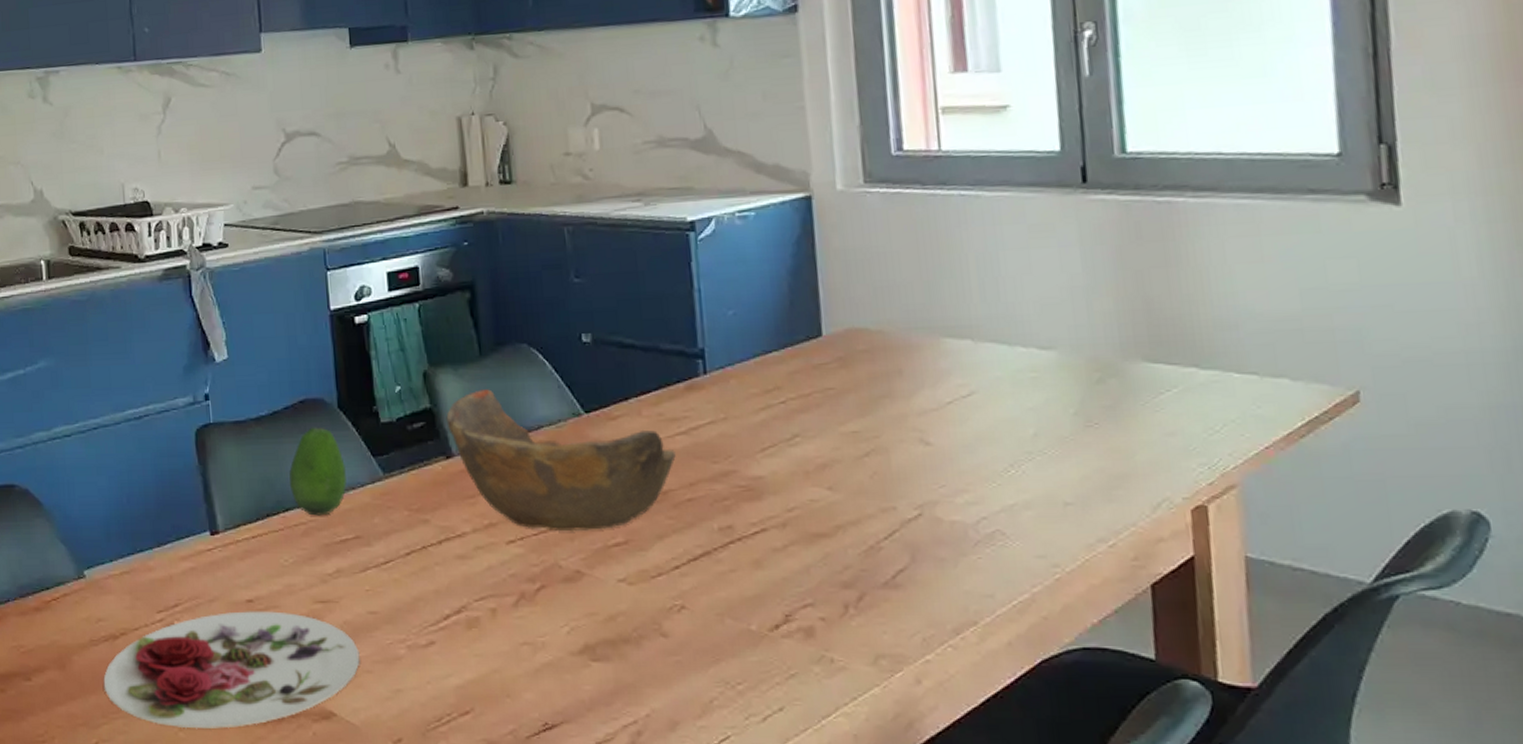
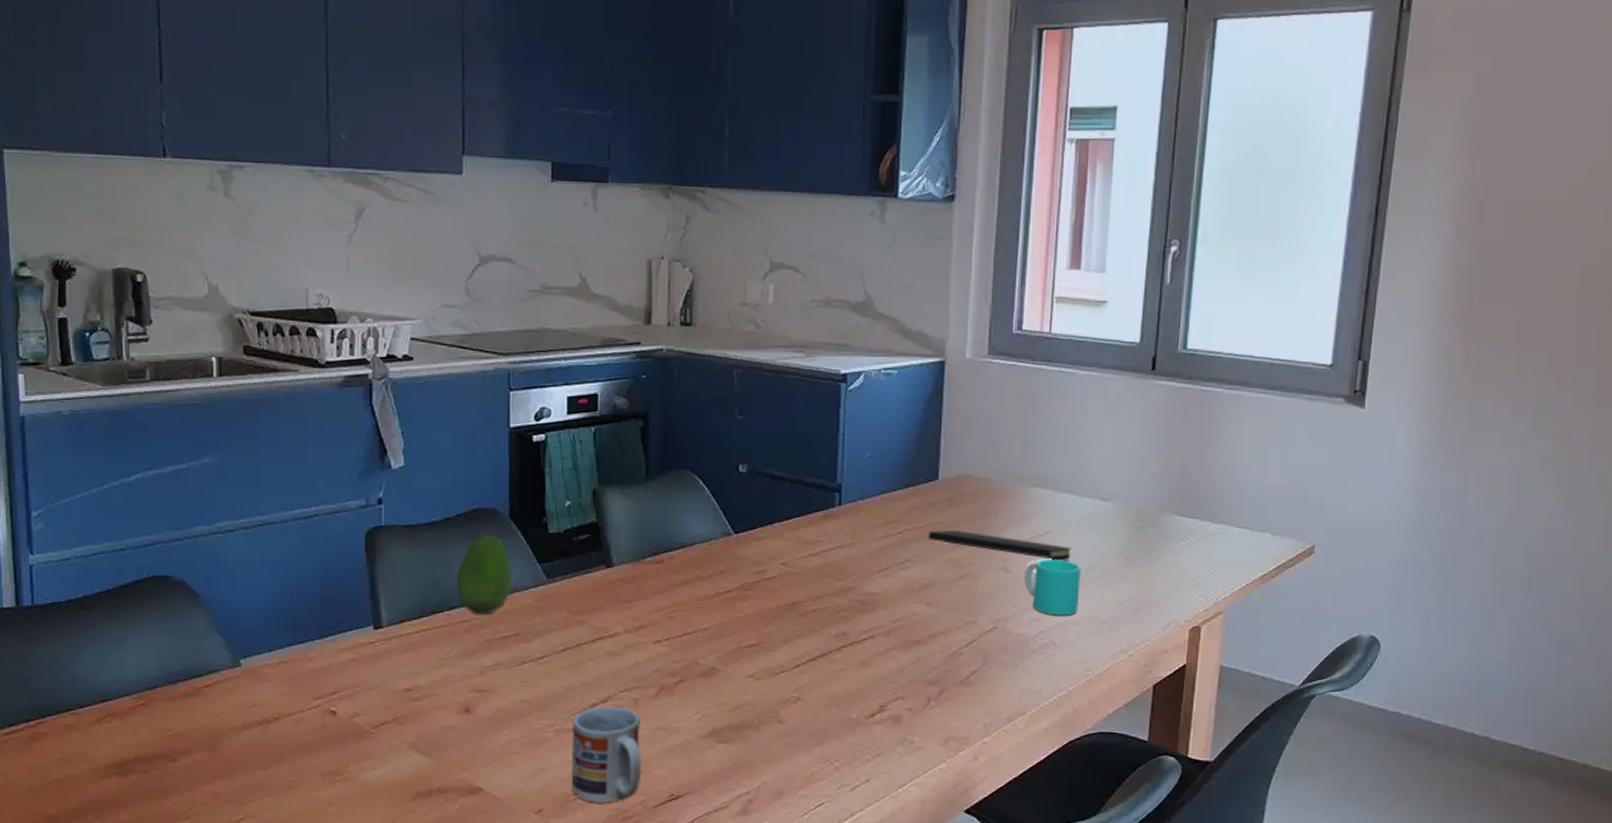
plate: present [103,611,360,729] -> none [254,699,510,804]
cup: none [425,618,508,732] -> present [571,706,641,803]
bowl: present [446,389,676,532] -> none [610,508,807,635]
notepad: none [817,395,1009,426] -> present [928,529,1072,559]
cup: none [949,425,1030,497] -> present [1024,558,1081,616]

